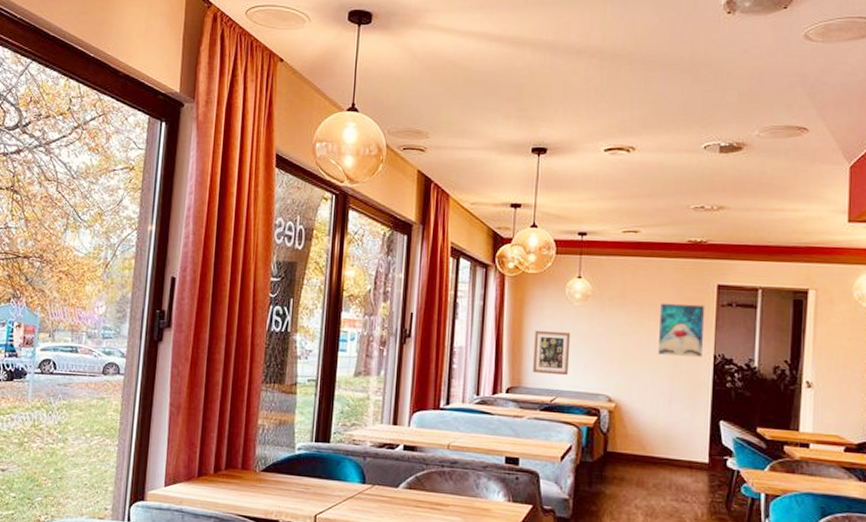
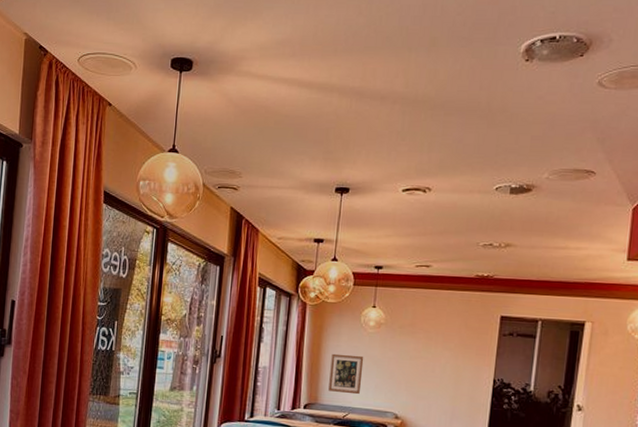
wall art: present [658,303,705,357] -> none [443,331,488,381]

